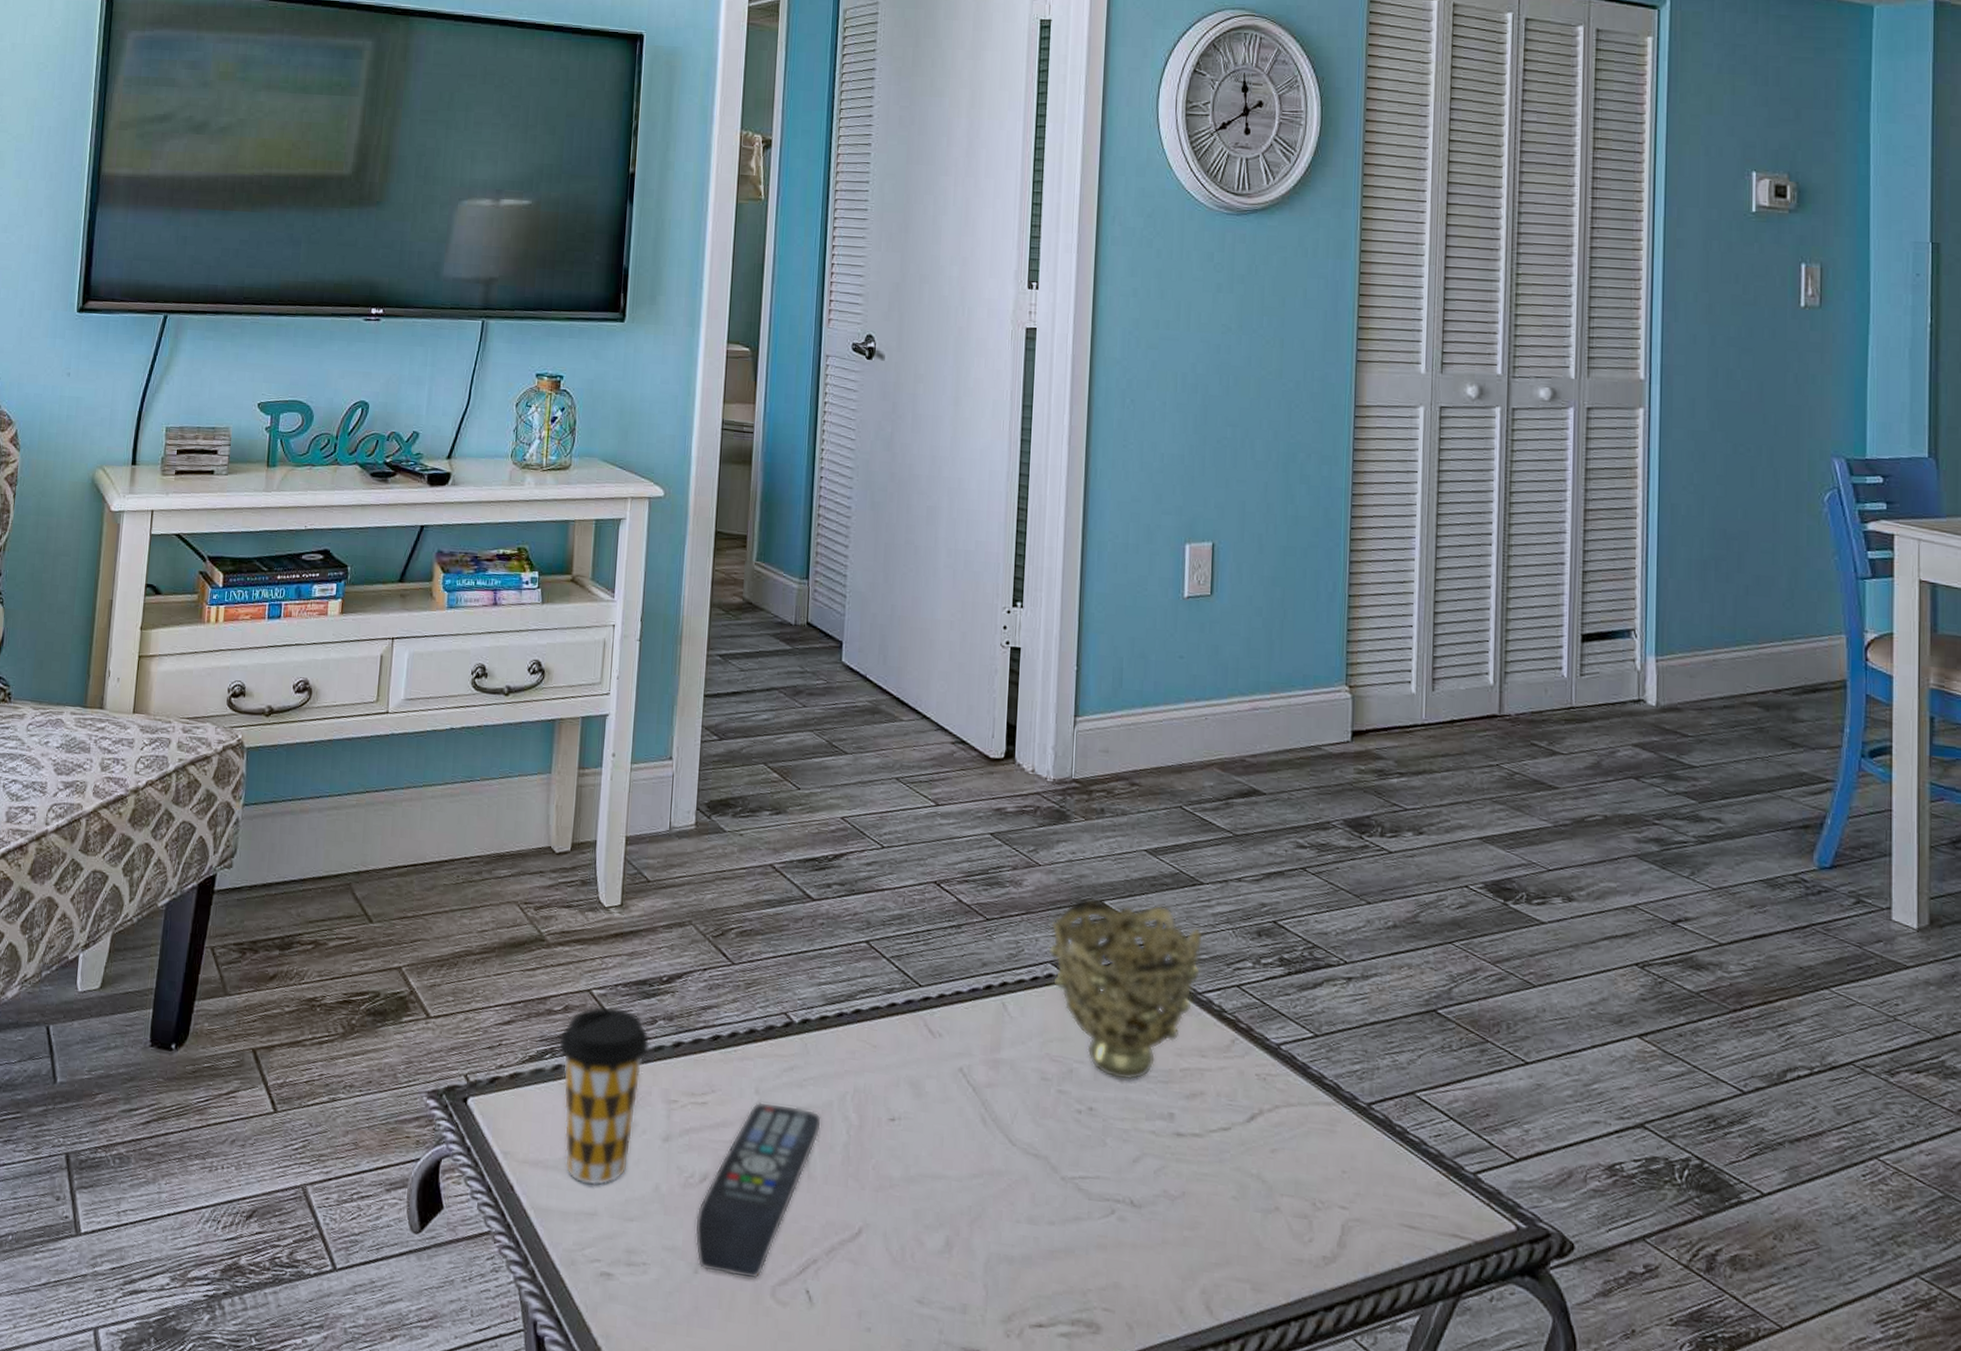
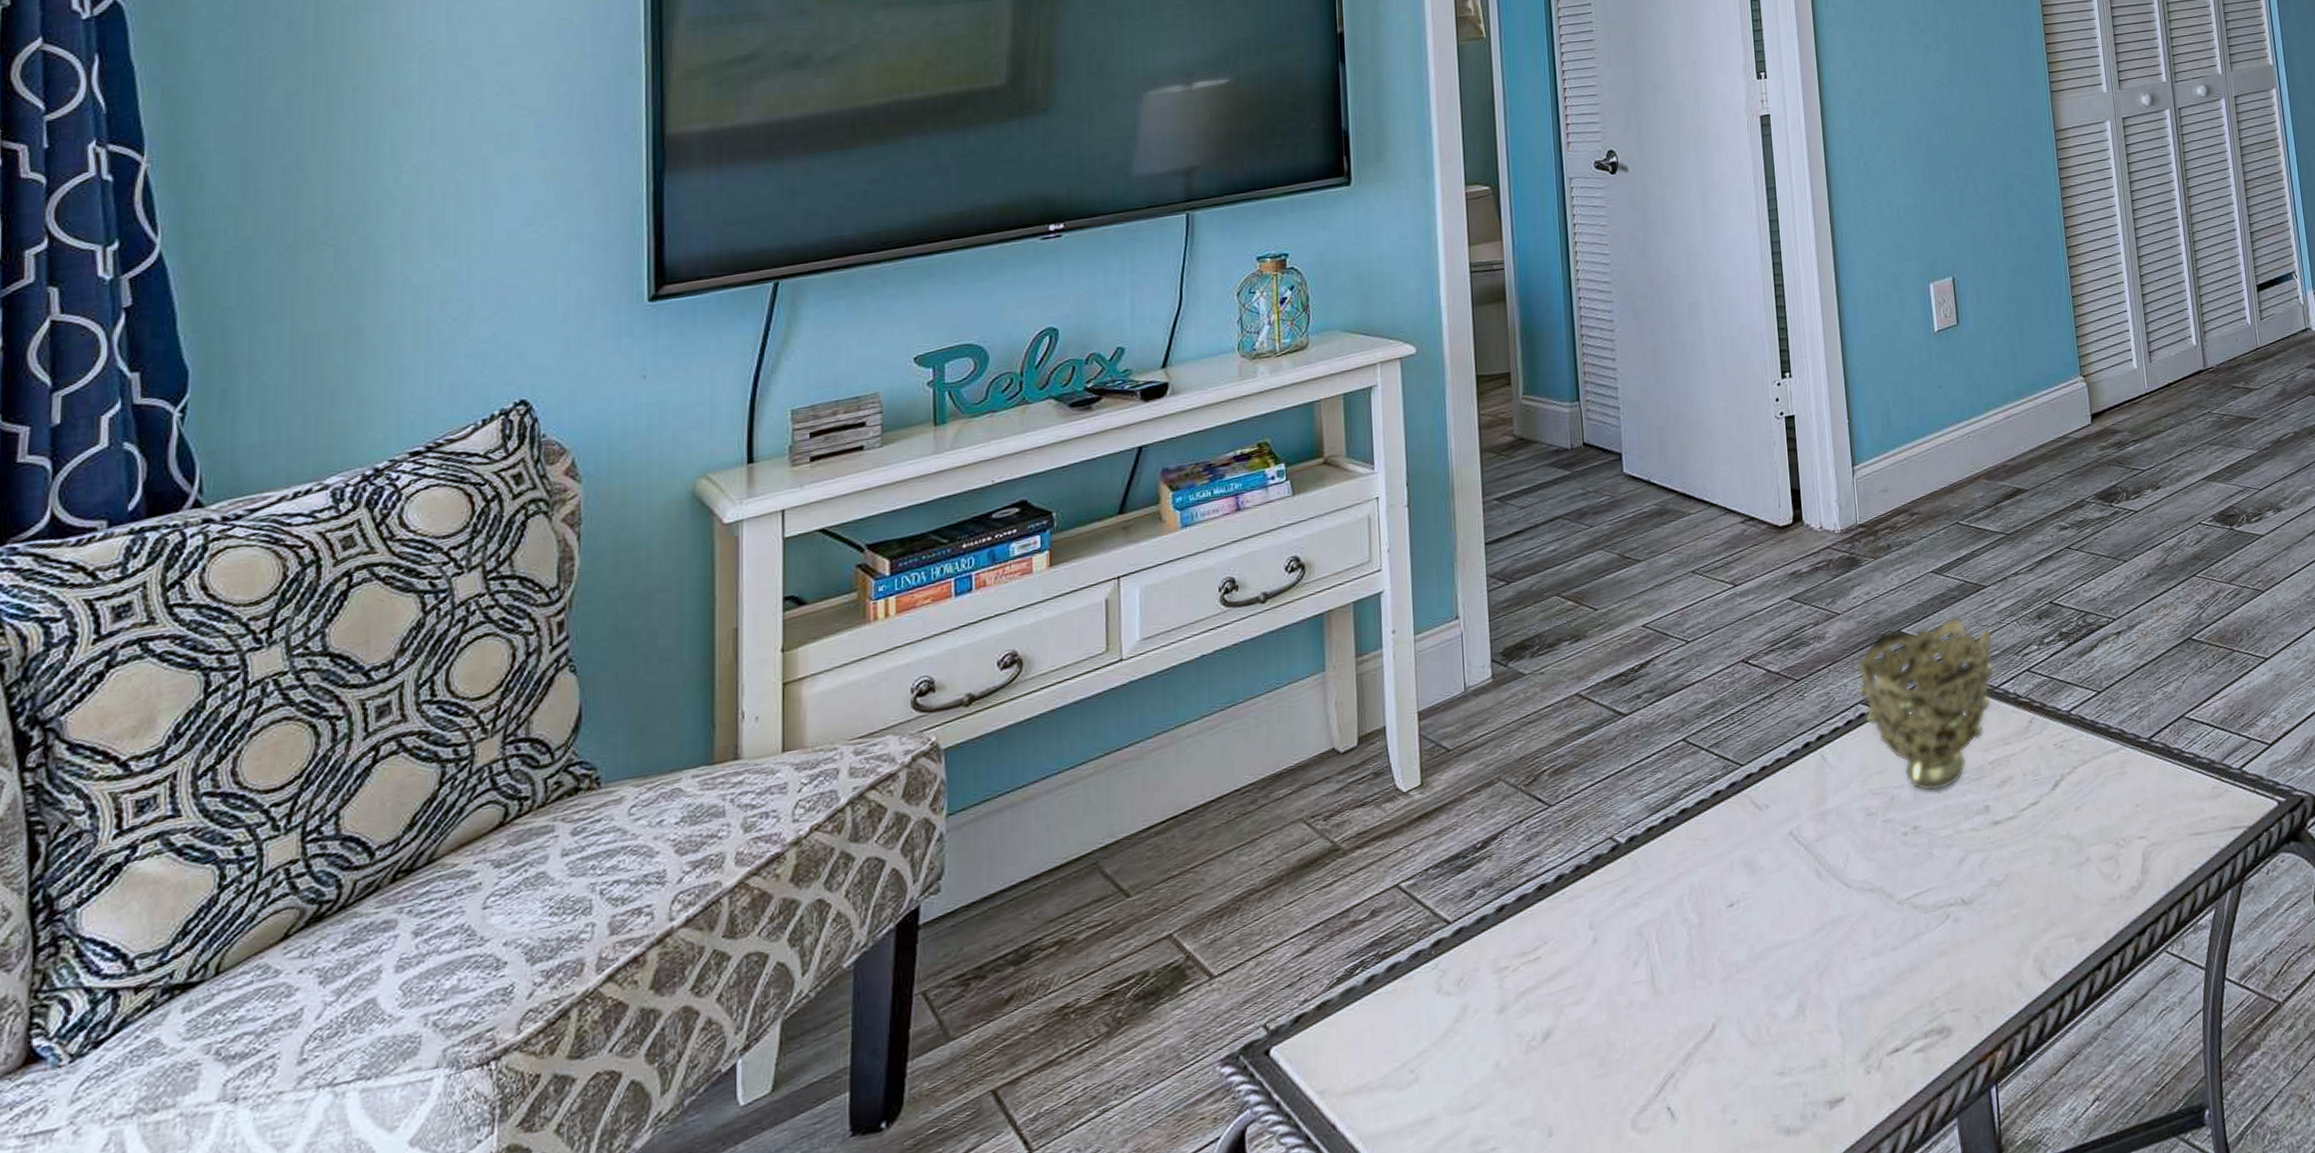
coffee cup: present [558,1005,650,1186] -> none [1368,891,1471,1092]
remote control: present [695,1101,822,1280] -> none [1543,925,1662,1130]

